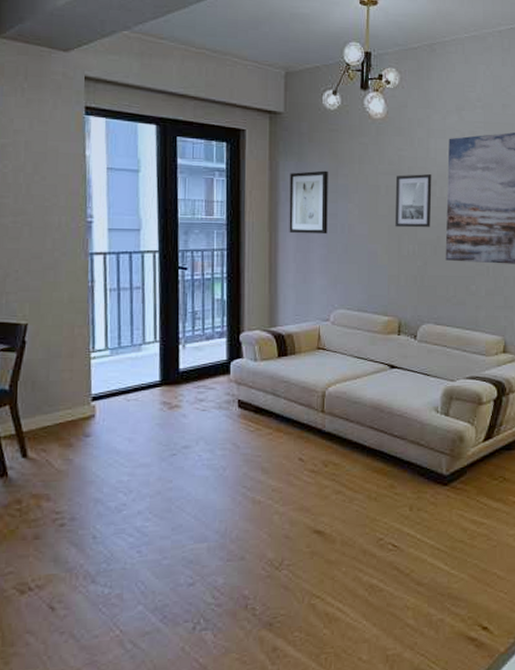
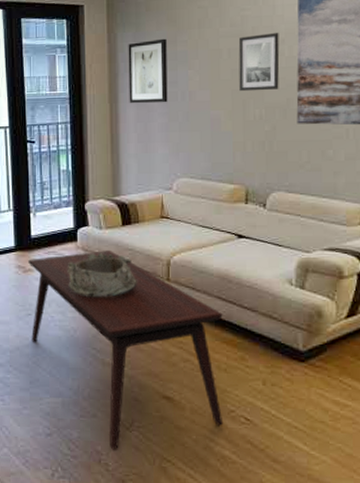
coffee table: none [175,383,374,593] -> present [28,251,224,450]
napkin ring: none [217,386,291,432] -> present [67,253,137,297]

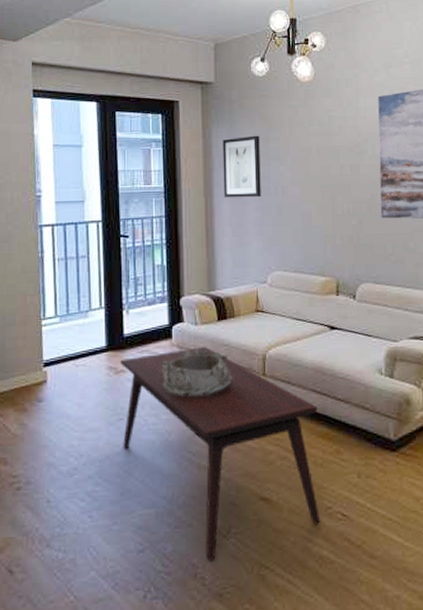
wall art: present [238,33,280,92] -> none [326,133,364,187]

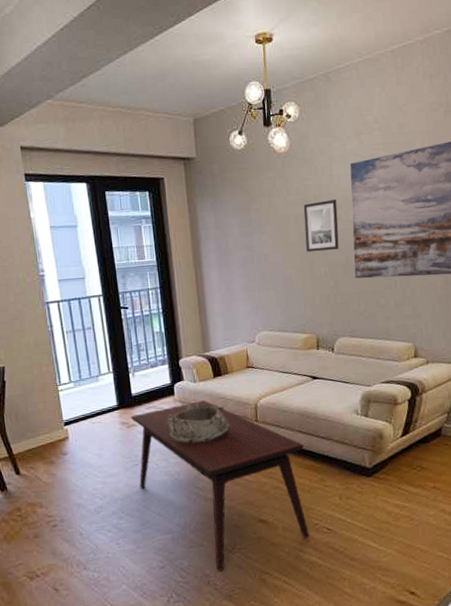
wall art: present [222,135,261,198] -> none [207,207,246,268]
wall art: none [326,133,364,187] -> present [303,200,339,253]

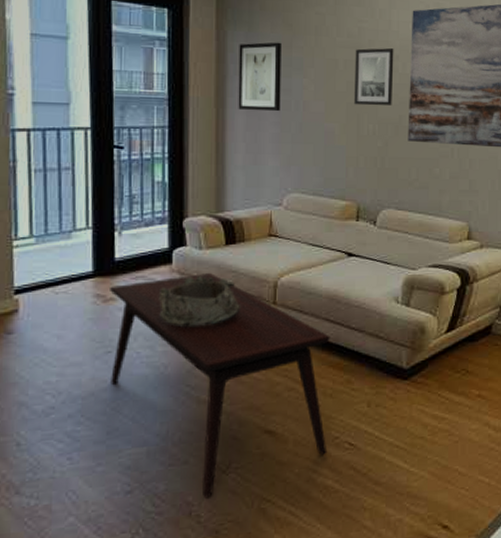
wall art: none [207,207,246,268] -> present [238,42,281,112]

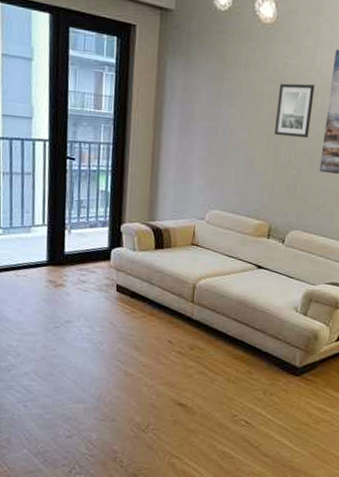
coffee table: present [110,273,330,498] -> none [58,271,237,449]
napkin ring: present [158,276,240,327] -> none [98,273,164,315]
wall art: present [238,42,281,112] -> none [172,72,214,137]

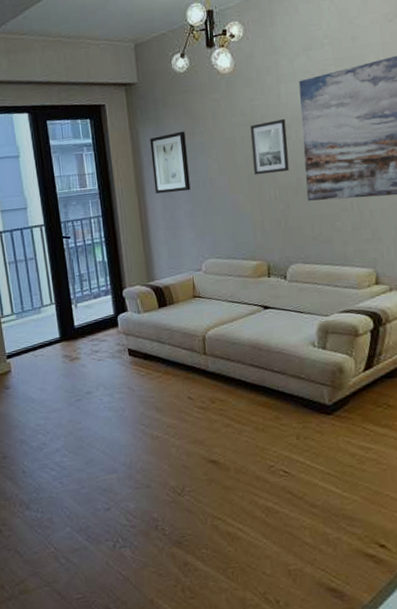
wall art: none [172,72,214,137] -> present [150,131,191,195]

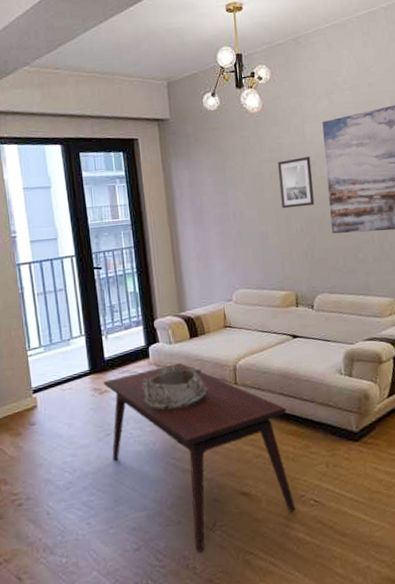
coffee table: none [74,332,265,516] -> present [103,363,296,553]
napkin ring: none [111,335,177,377] -> present [142,365,208,410]
wall art: present [150,131,191,195] -> none [181,165,221,226]

